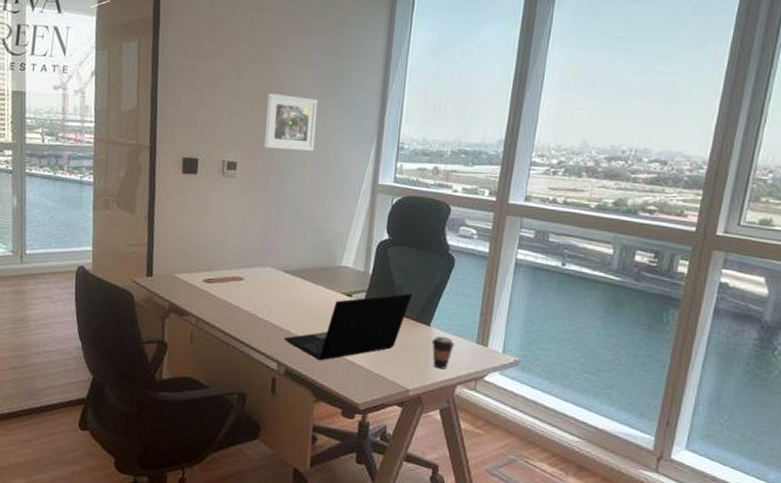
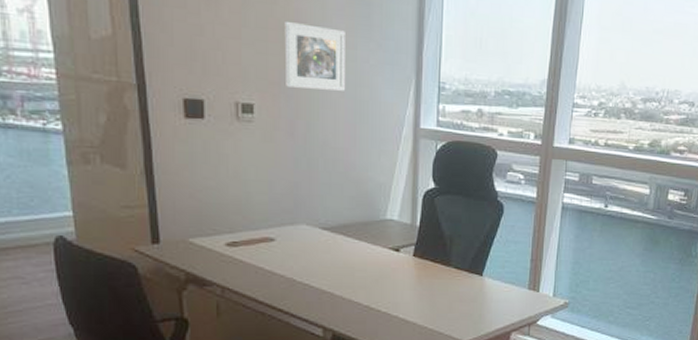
laptop: present [283,293,413,361] -> none [327,243,464,322]
coffee cup: present [432,336,455,370] -> none [485,285,508,318]

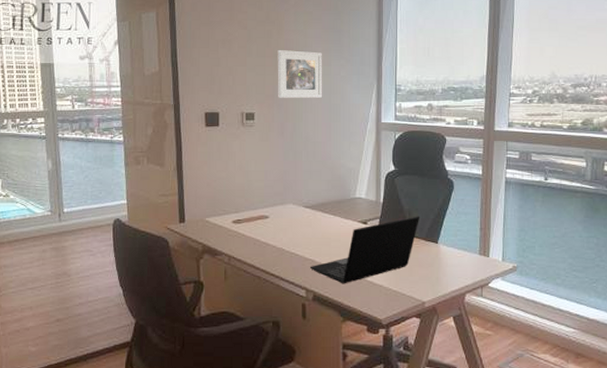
laptop: none [327,243,464,322] -> present [309,216,421,284]

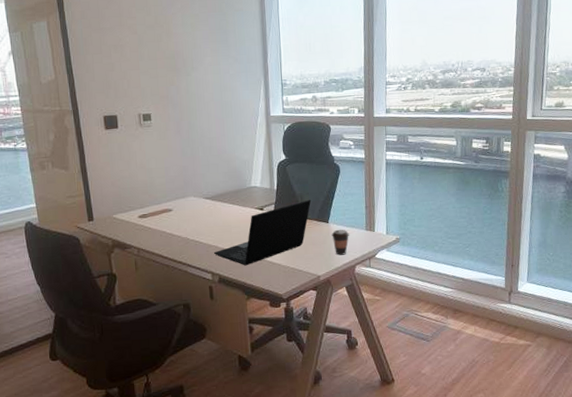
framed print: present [277,49,322,98] -> none [168,51,213,98]
coffee cup: none [440,251,461,281] -> present [331,229,350,255]

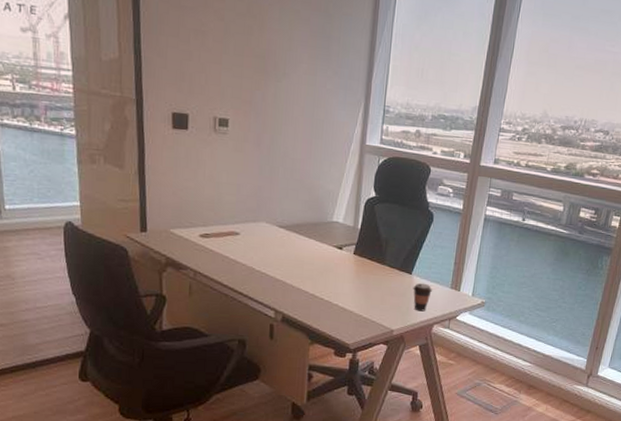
laptop: present [213,199,312,266] -> none [280,245,397,308]

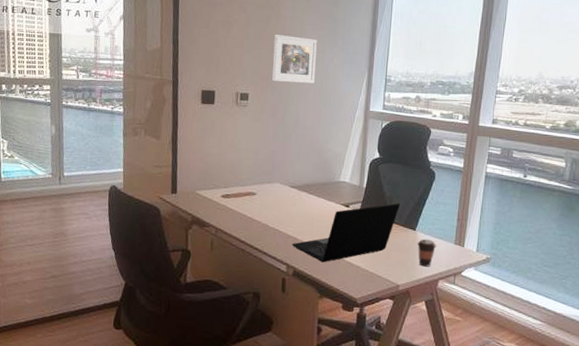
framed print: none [256,49,308,111] -> present [272,34,317,83]
laptop: none [280,245,397,308] -> present [291,203,401,263]

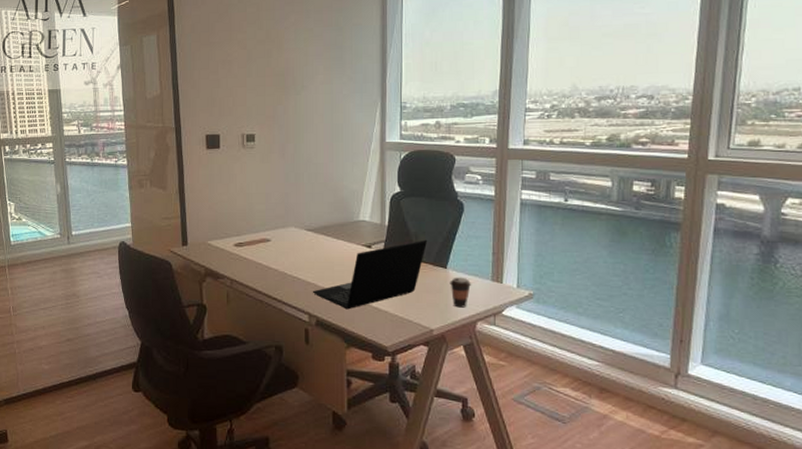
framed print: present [272,34,317,83] -> none [277,68,323,119]

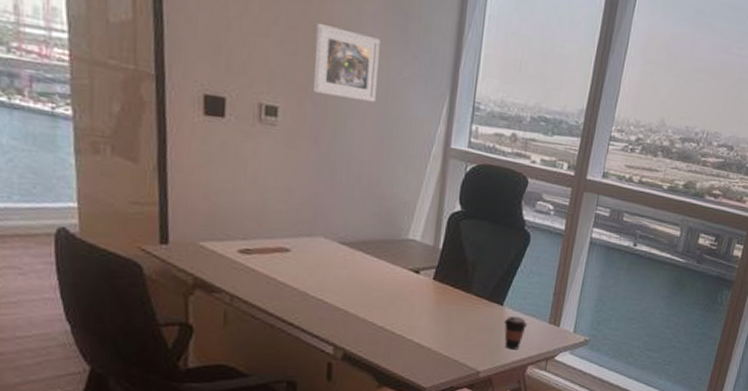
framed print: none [277,68,323,119] -> present [314,22,380,102]
laptop: present [312,239,428,310] -> none [340,270,486,344]

